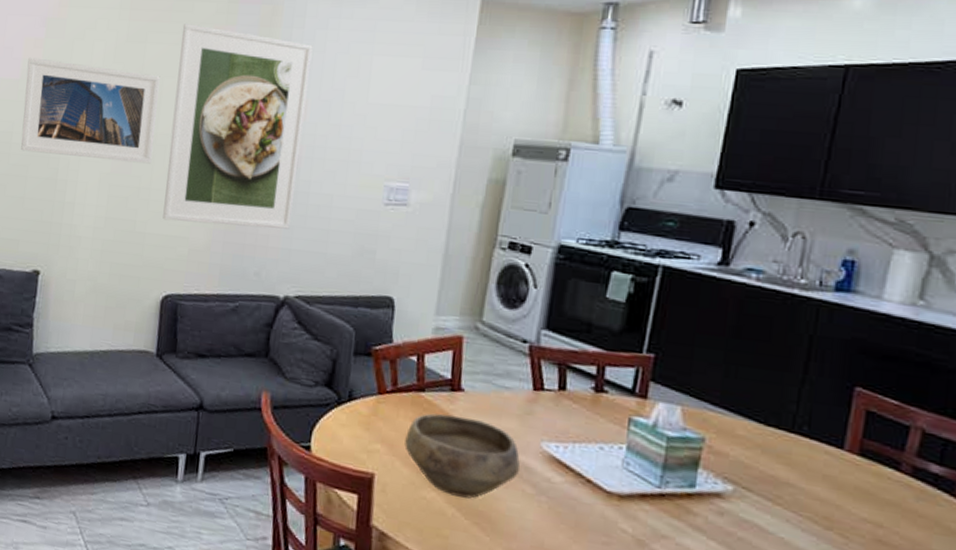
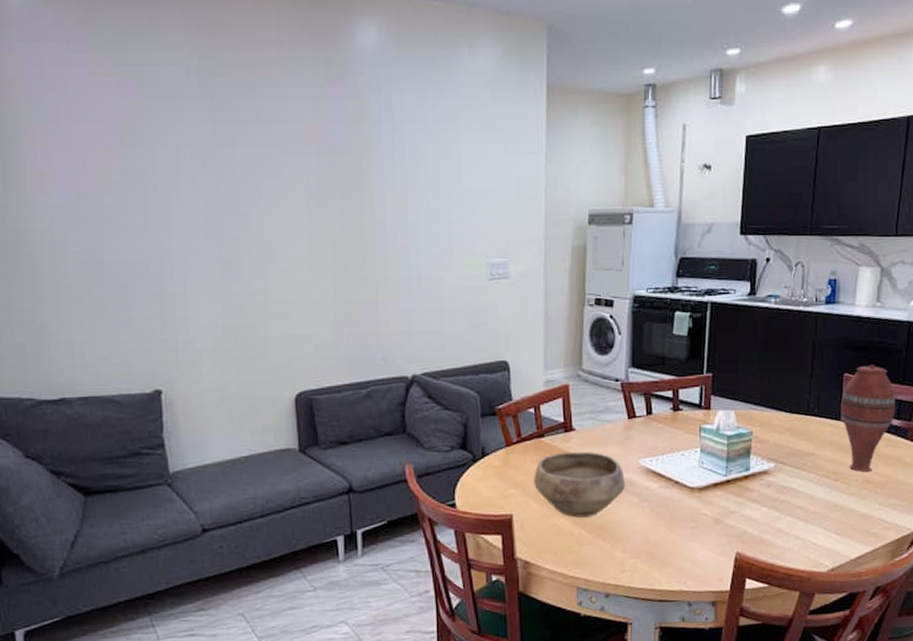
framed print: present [21,57,160,164] -> none [105,168,262,269]
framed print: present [163,24,313,229] -> none [271,123,408,321]
vase: none [844,381,938,529] -> present [840,364,895,472]

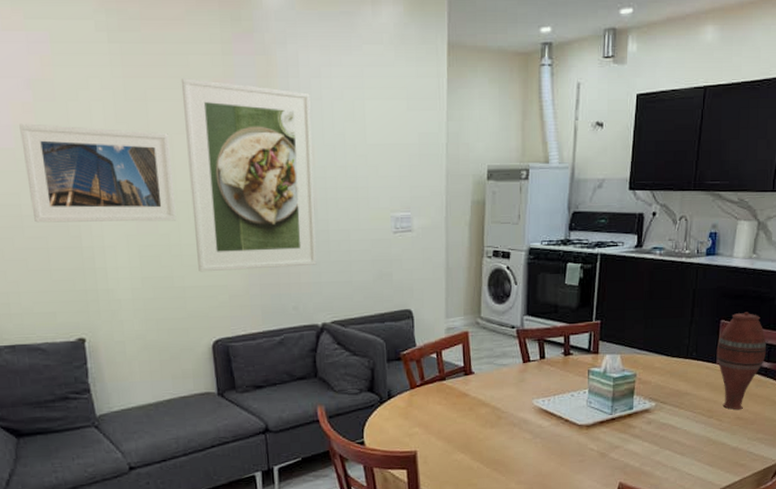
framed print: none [105,168,262,269] -> present [19,123,177,223]
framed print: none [271,123,408,321] -> present [180,78,317,272]
bowl: present [534,451,625,518] -> none [436,393,520,453]

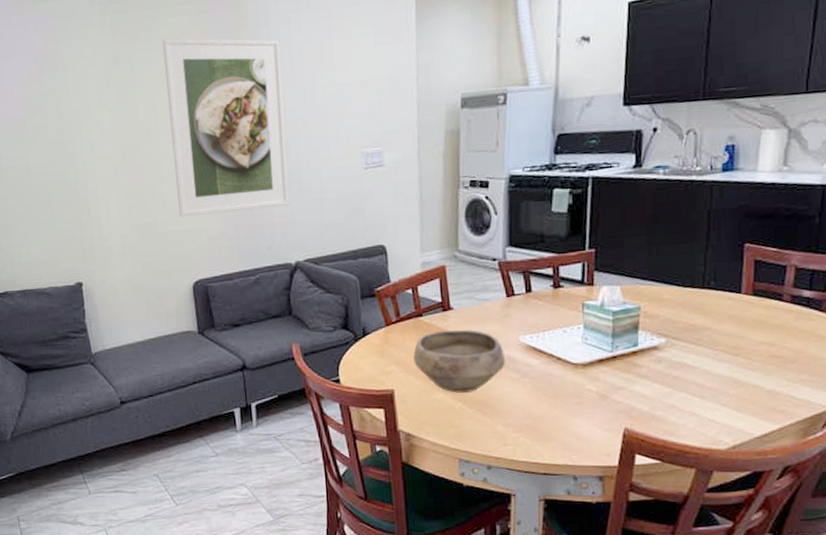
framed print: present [19,123,177,223] -> none [28,91,160,180]
bowl: none [436,393,520,453] -> present [413,330,505,393]
vase: present [716,312,766,410] -> none [740,233,807,346]

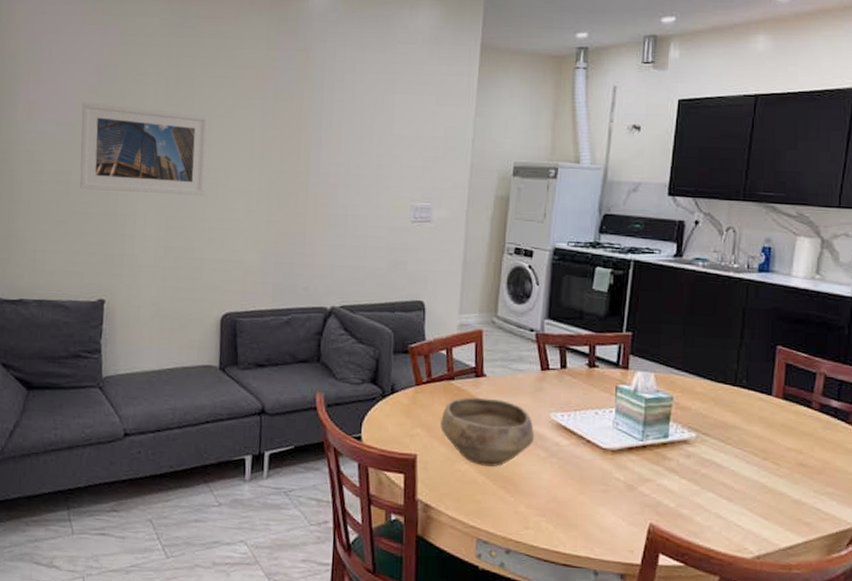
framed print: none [28,91,160,180] -> present [79,102,209,196]
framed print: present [162,38,289,218] -> none [218,69,343,248]

